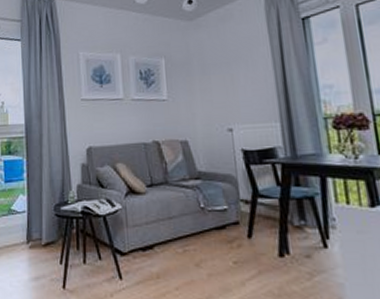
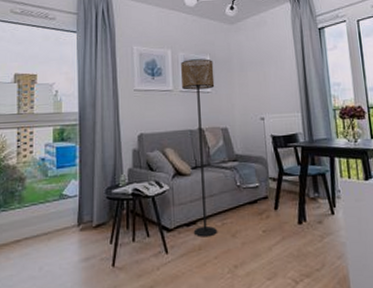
floor lamp: none [132,62,178,264] -> present [181,59,217,237]

